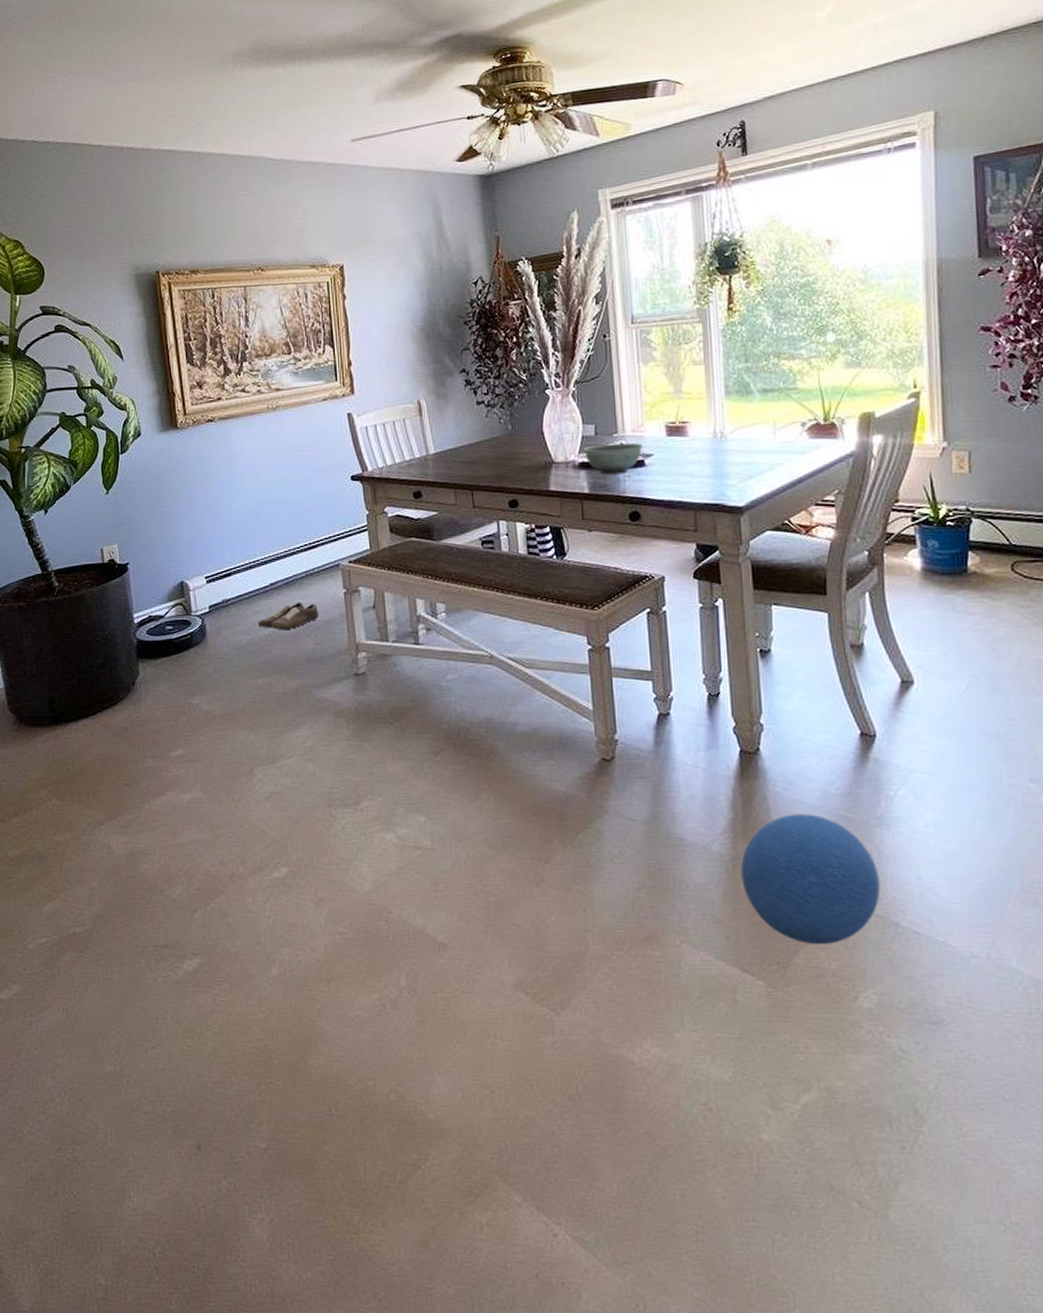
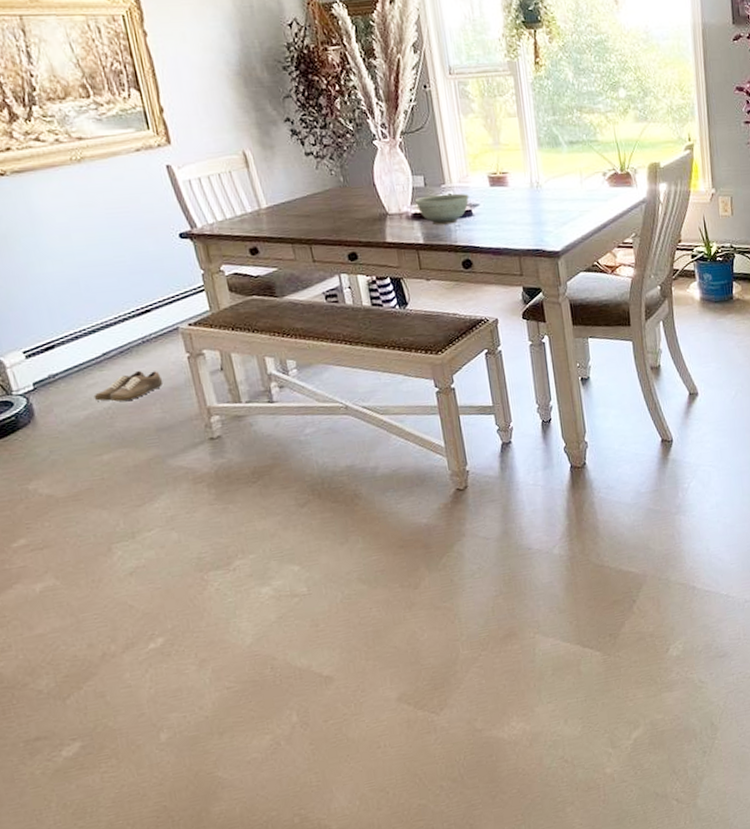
ball: present [741,814,881,944] -> none [577,511,681,616]

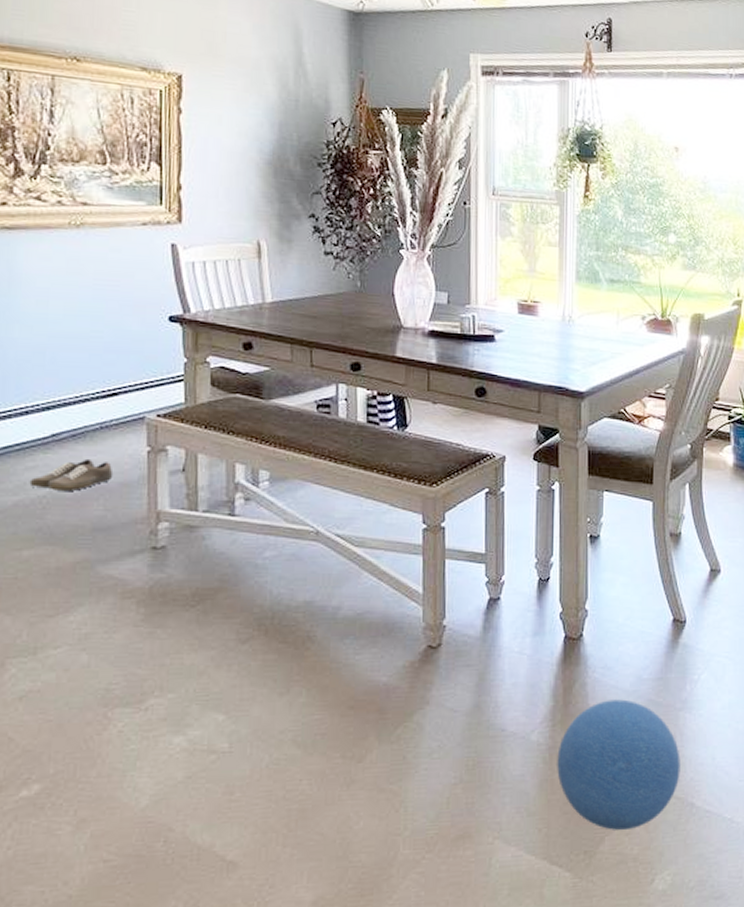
bowl: present [414,193,469,226] -> none [434,314,494,347]
ball: none [577,511,681,616] -> present [557,699,680,830]

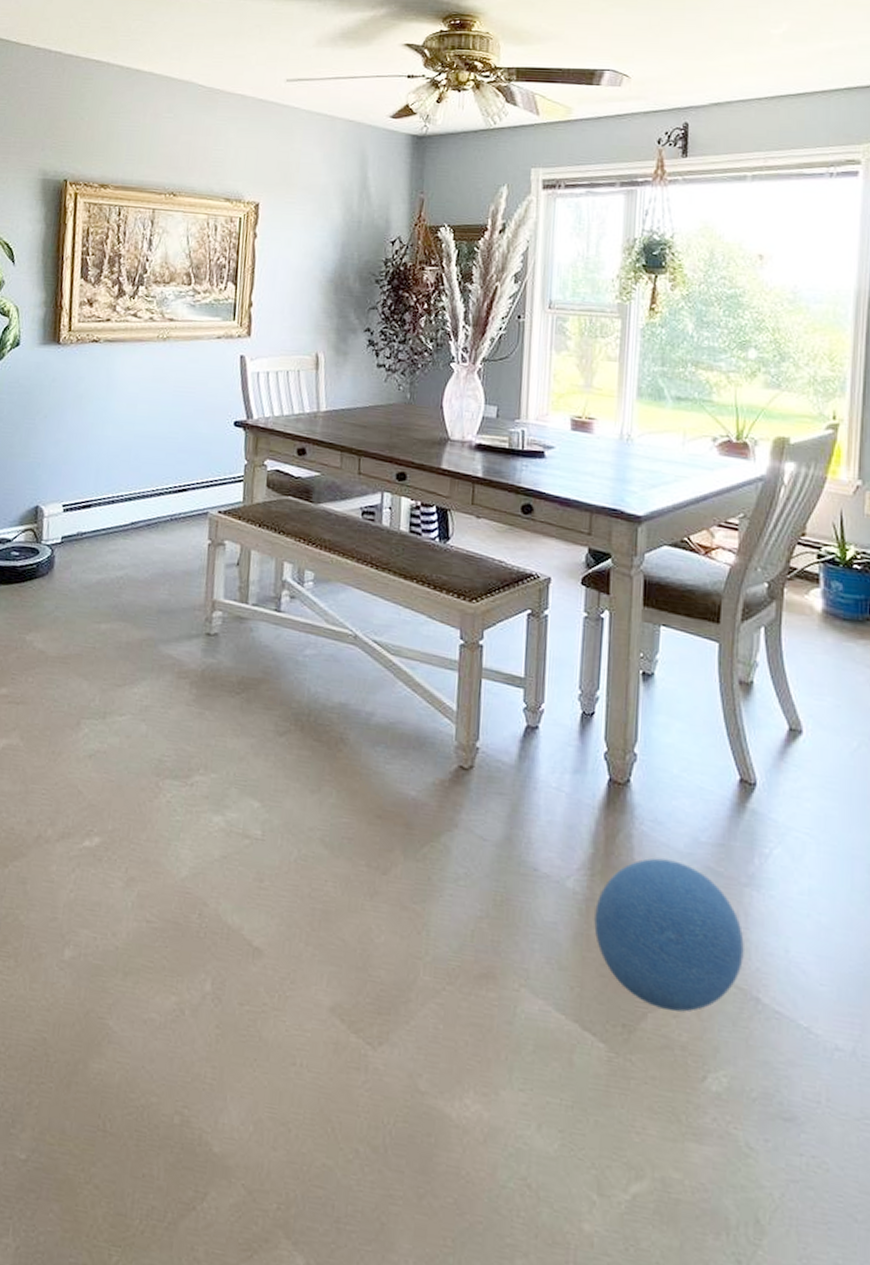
shoe: present [29,458,114,491] -> none [110,546,179,575]

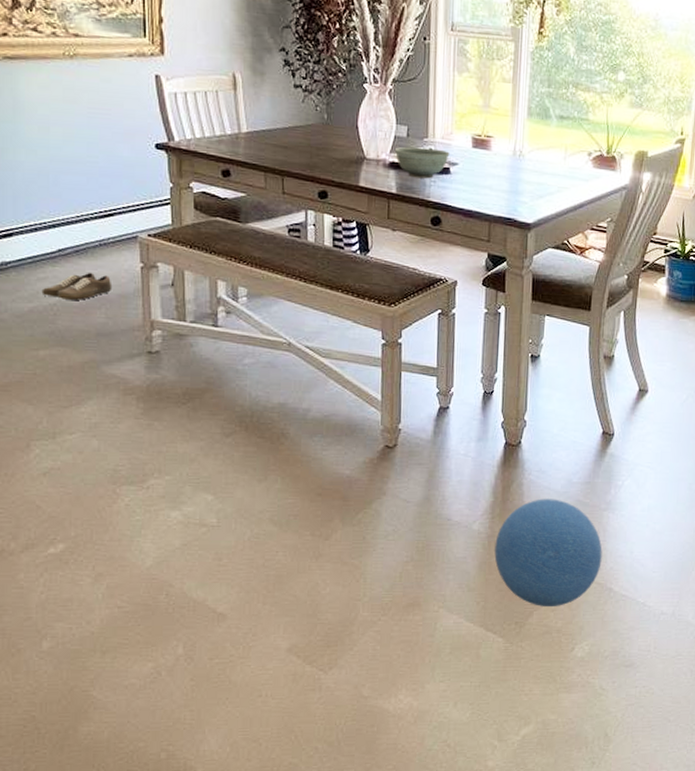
shoe: none [110,546,179,575] -> present [41,272,113,300]
bowl: none [481,428,545,463] -> present [394,147,450,179]

